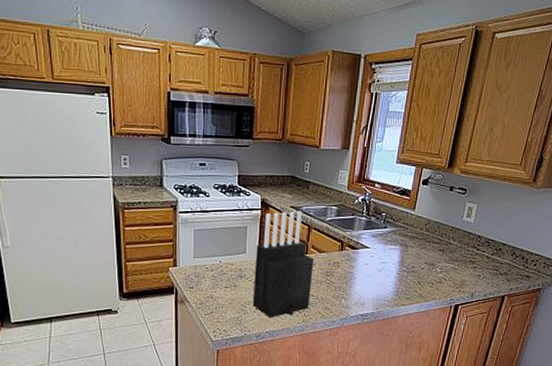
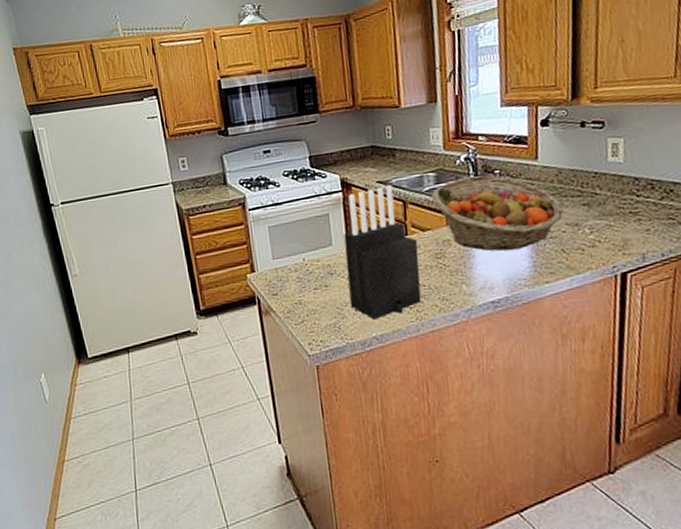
fruit basket: none [331,215,426,277] -> present [431,175,564,251]

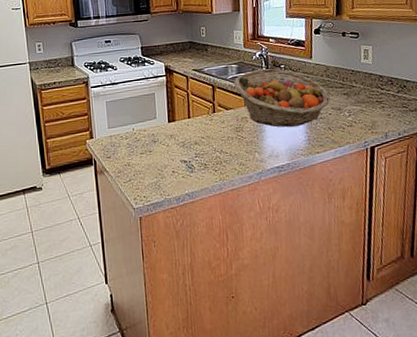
knife block: present [344,184,422,320] -> none [166,72,224,180]

